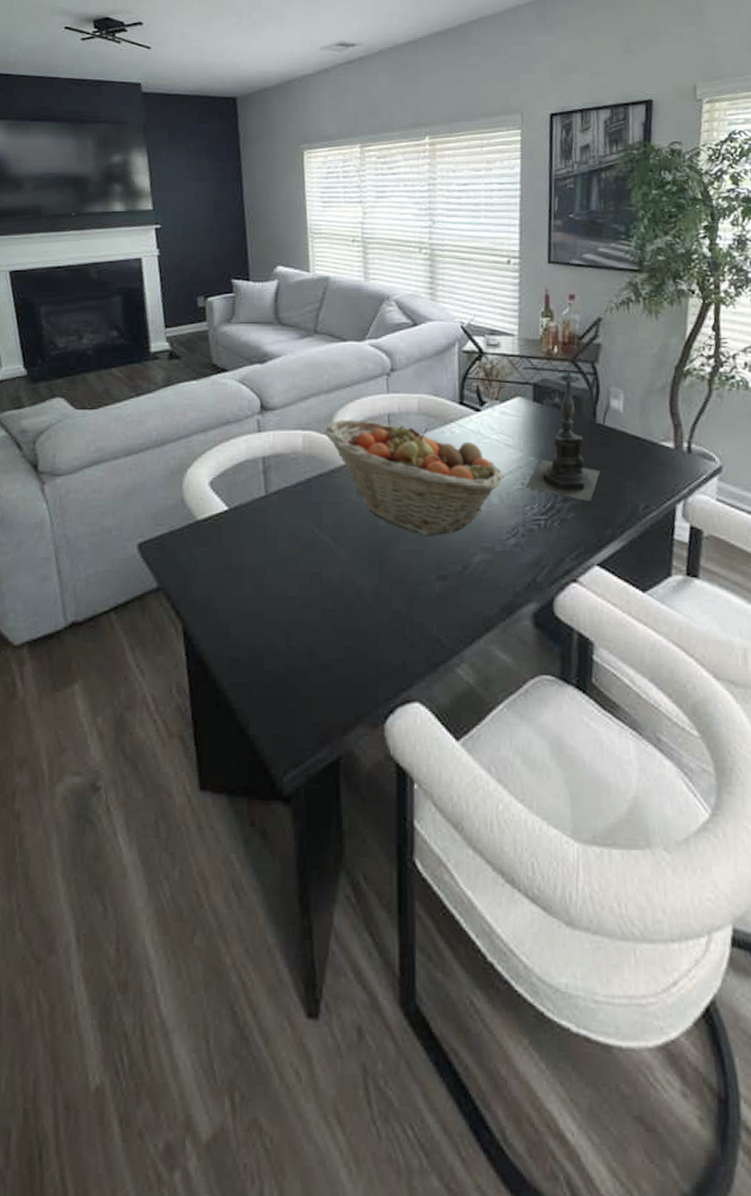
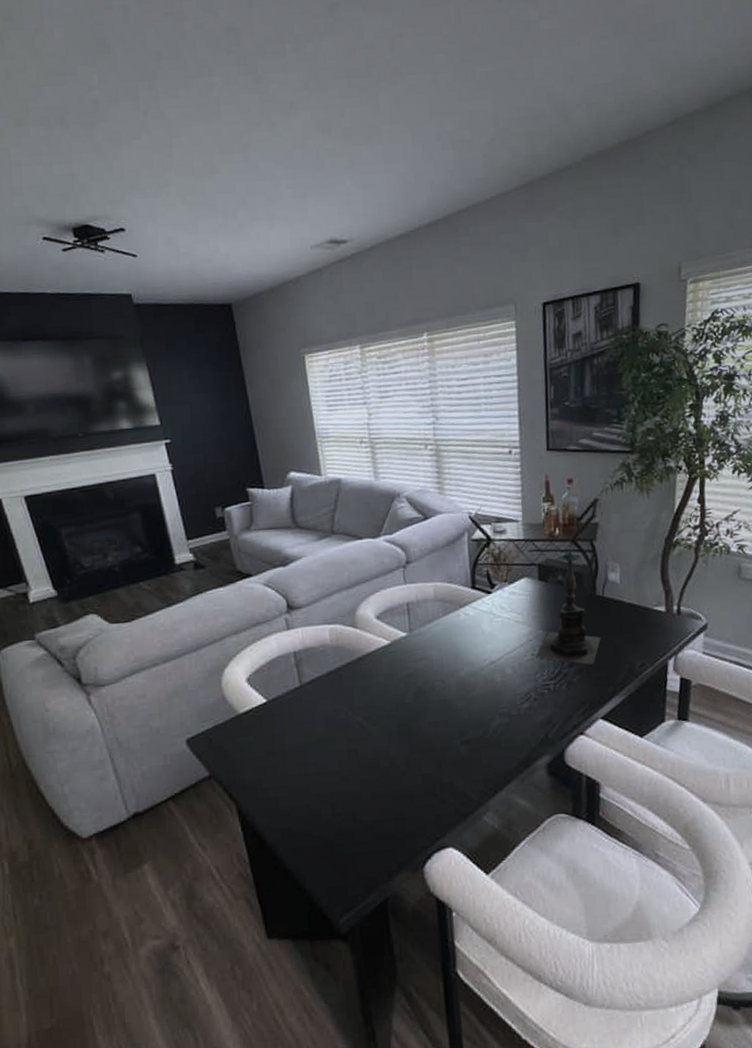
fruit basket: present [324,419,504,537] -> none [348,609,516,708]

